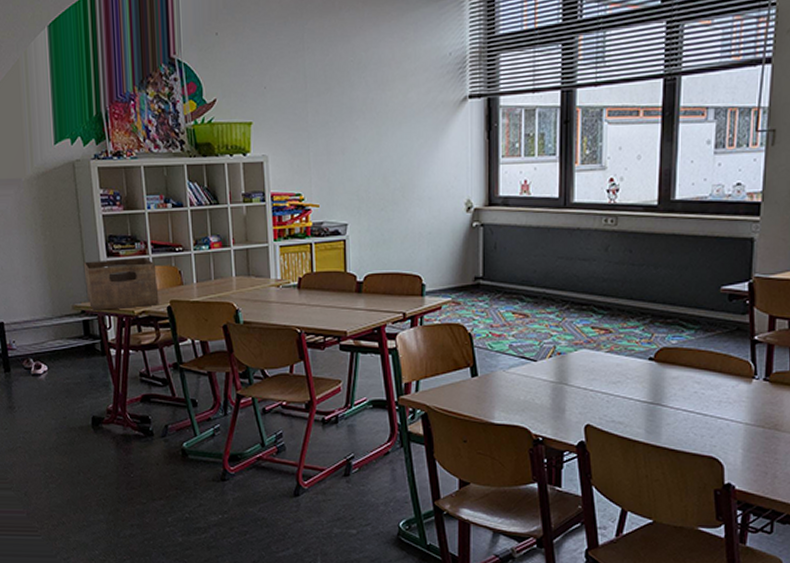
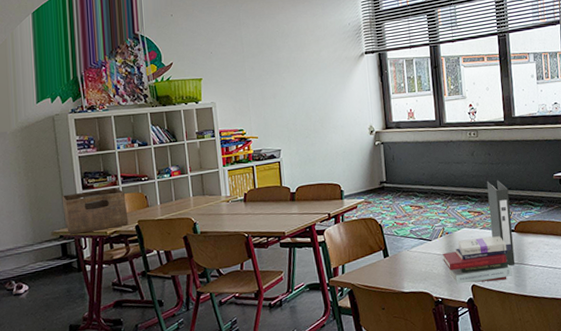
books: none [550,364,643,423] -> present [442,236,512,285]
binder: none [621,288,652,405] -> present [486,180,515,266]

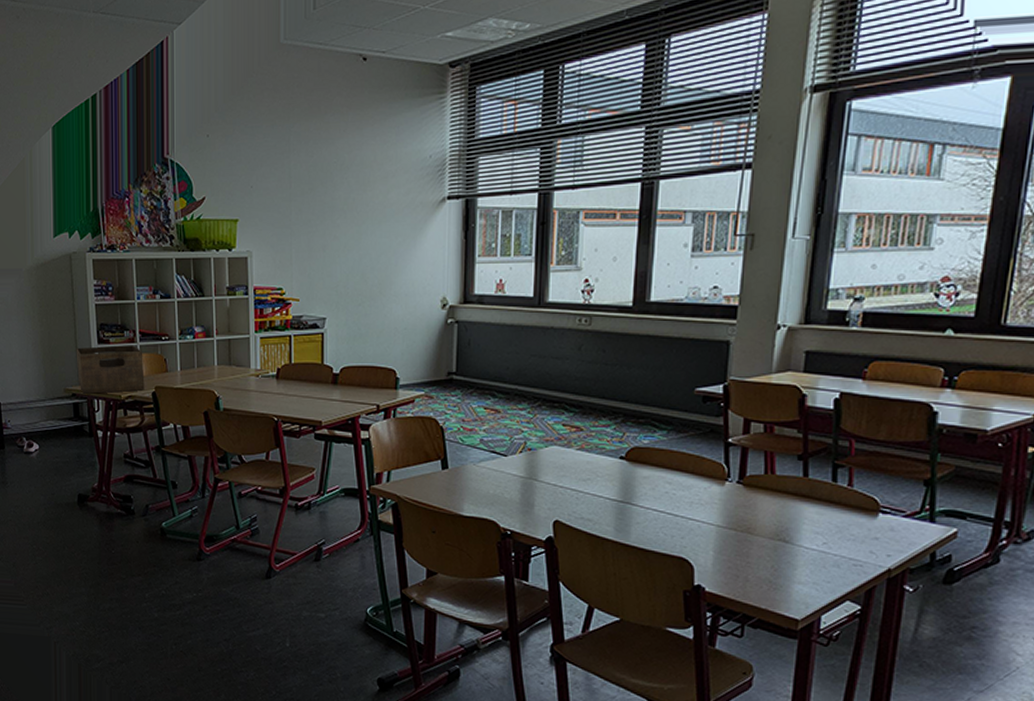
books: present [442,236,512,285] -> none [519,461,613,521]
binder: present [486,180,515,266] -> none [591,387,624,503]

